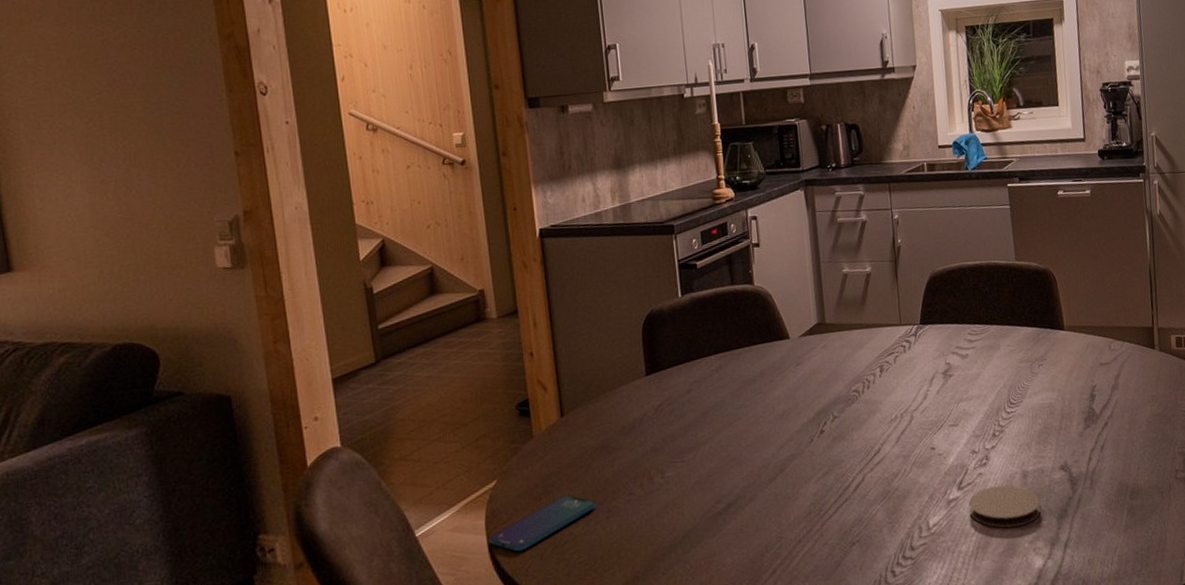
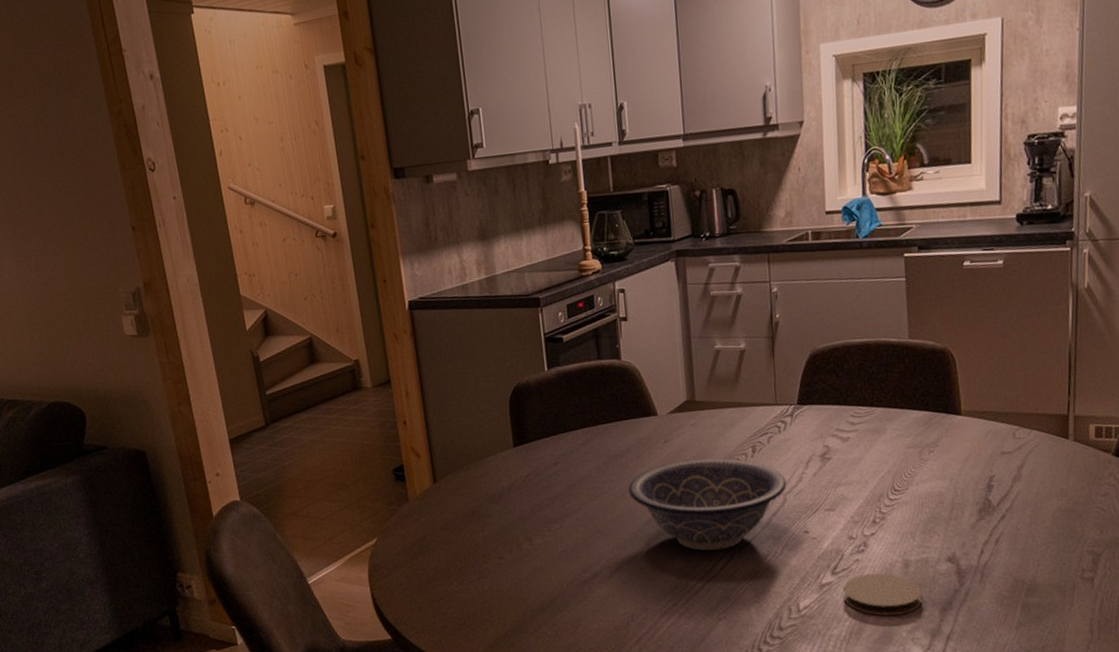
smartphone: present [489,495,596,552] -> none [372,555,468,604]
decorative bowl: none [762,379,913,474] -> present [628,458,787,551]

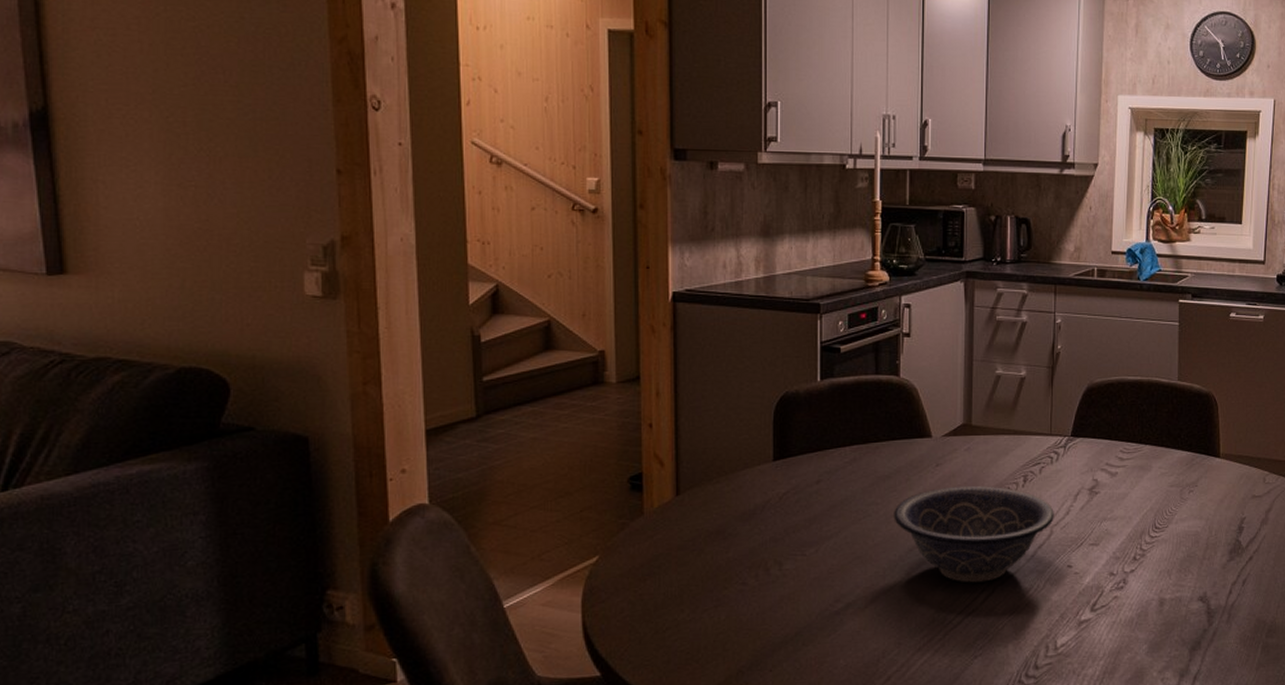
coaster: present [843,573,923,616] -> none [1100,611,1174,655]

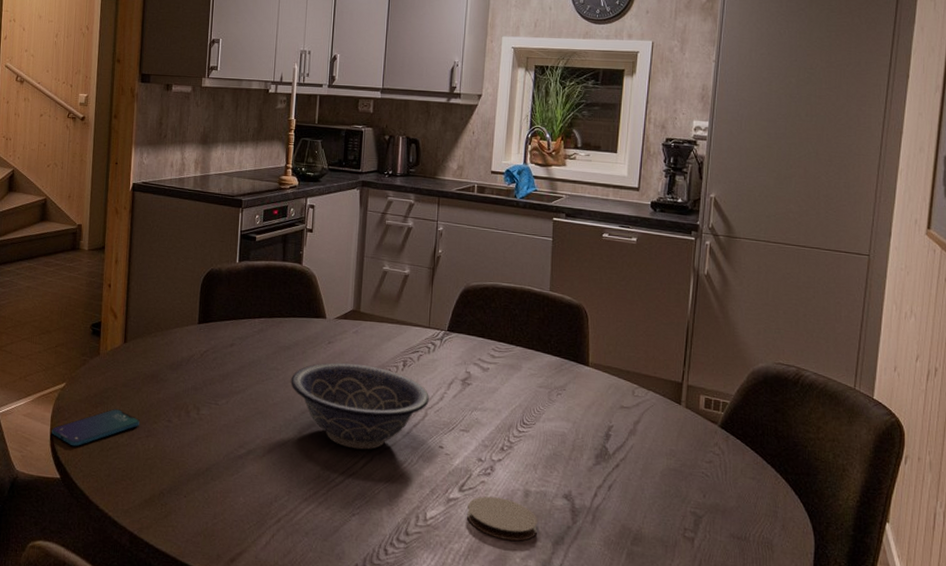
smartphone: none [584,579,704,634] -> present [52,409,140,447]
coaster: none [1100,611,1174,655] -> present [467,496,538,541]

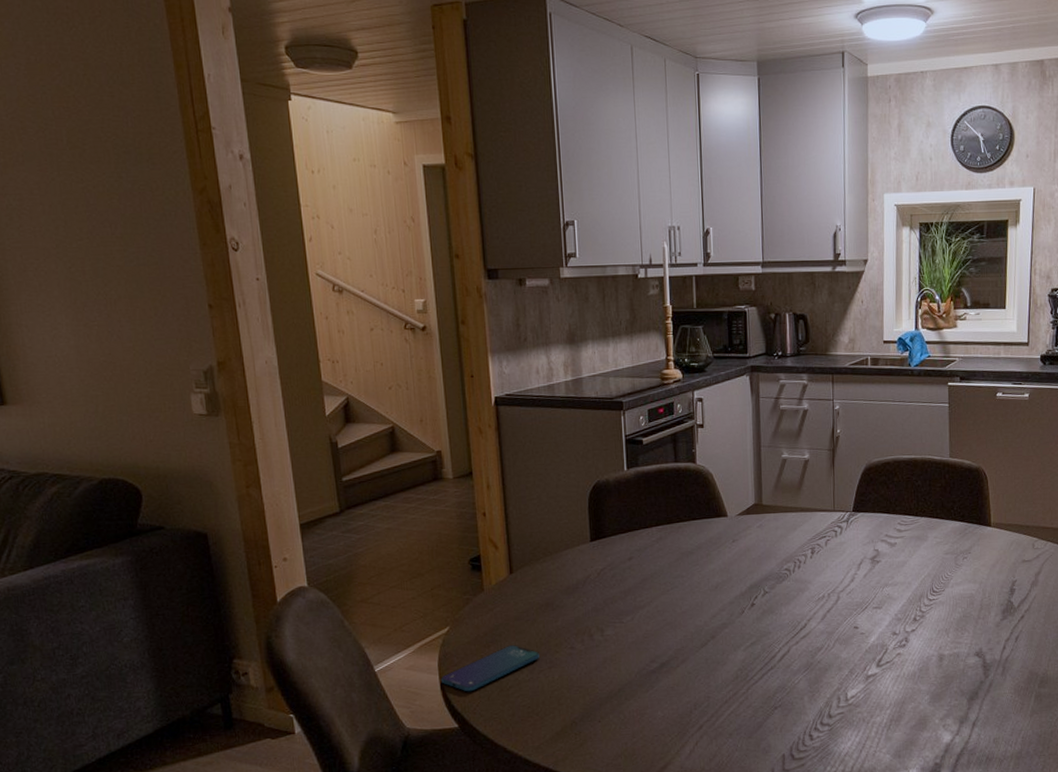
decorative bowl: present [291,362,429,450] -> none [697,558,840,644]
coaster: present [467,496,538,541] -> none [886,666,954,705]

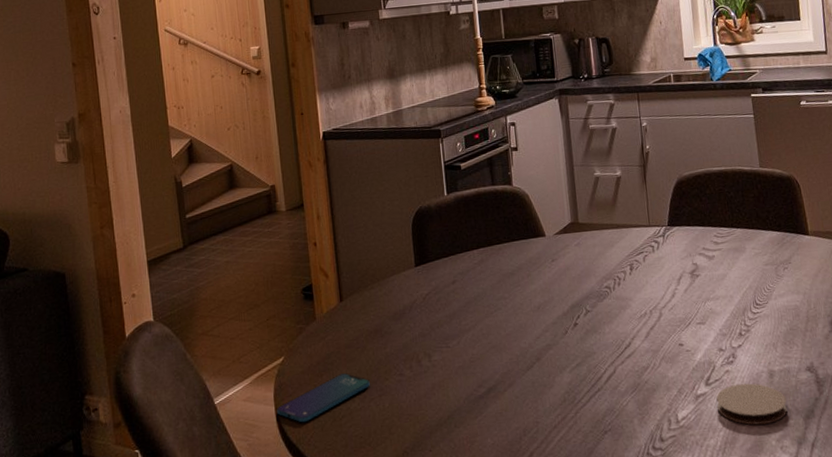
coaster: none [886,666,954,705] -> present [716,383,787,425]

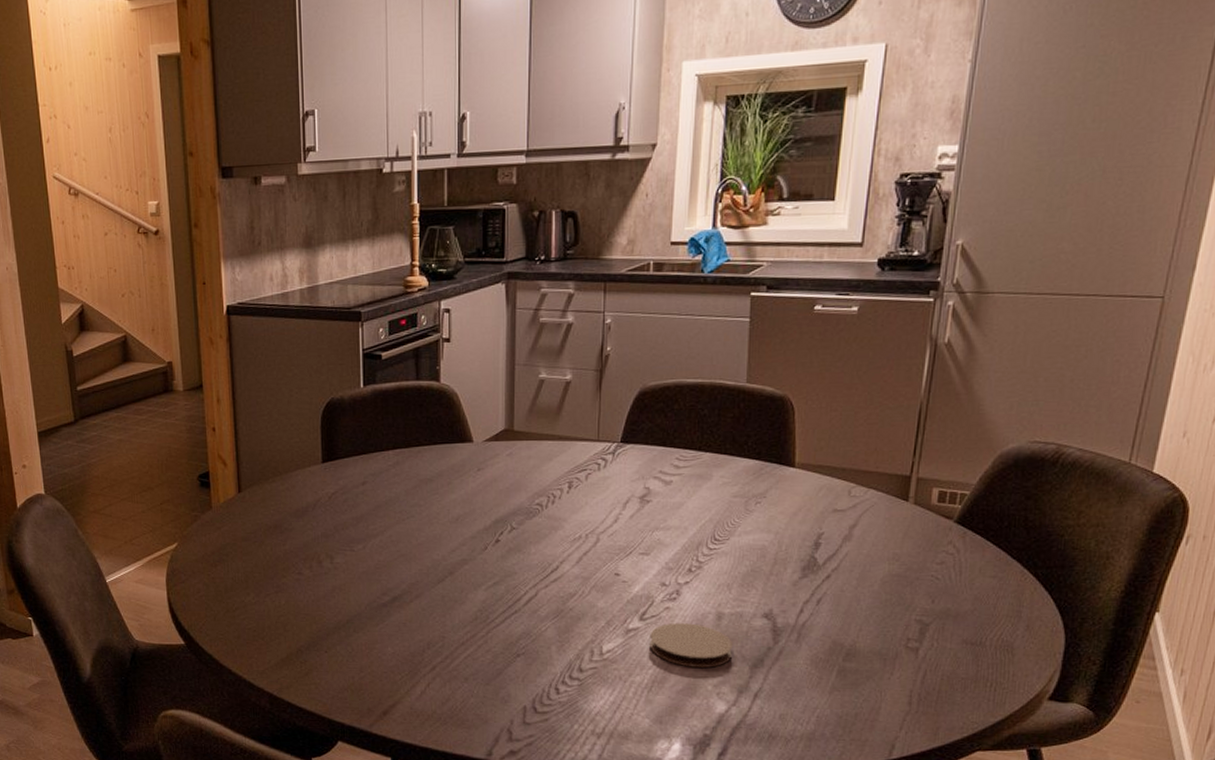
smartphone: present [277,373,370,423] -> none [169,566,266,610]

